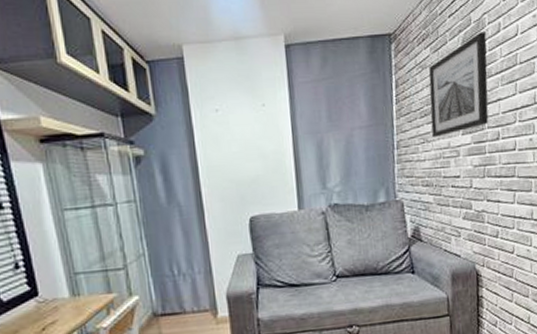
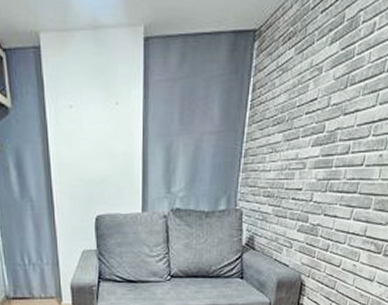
wall art: present [429,32,489,137] -> none [281,32,358,147]

